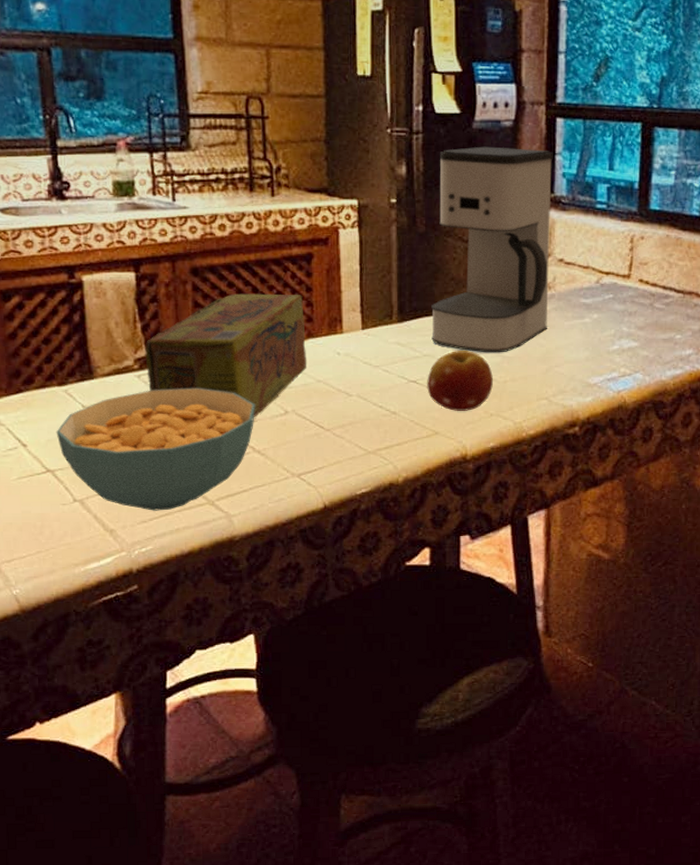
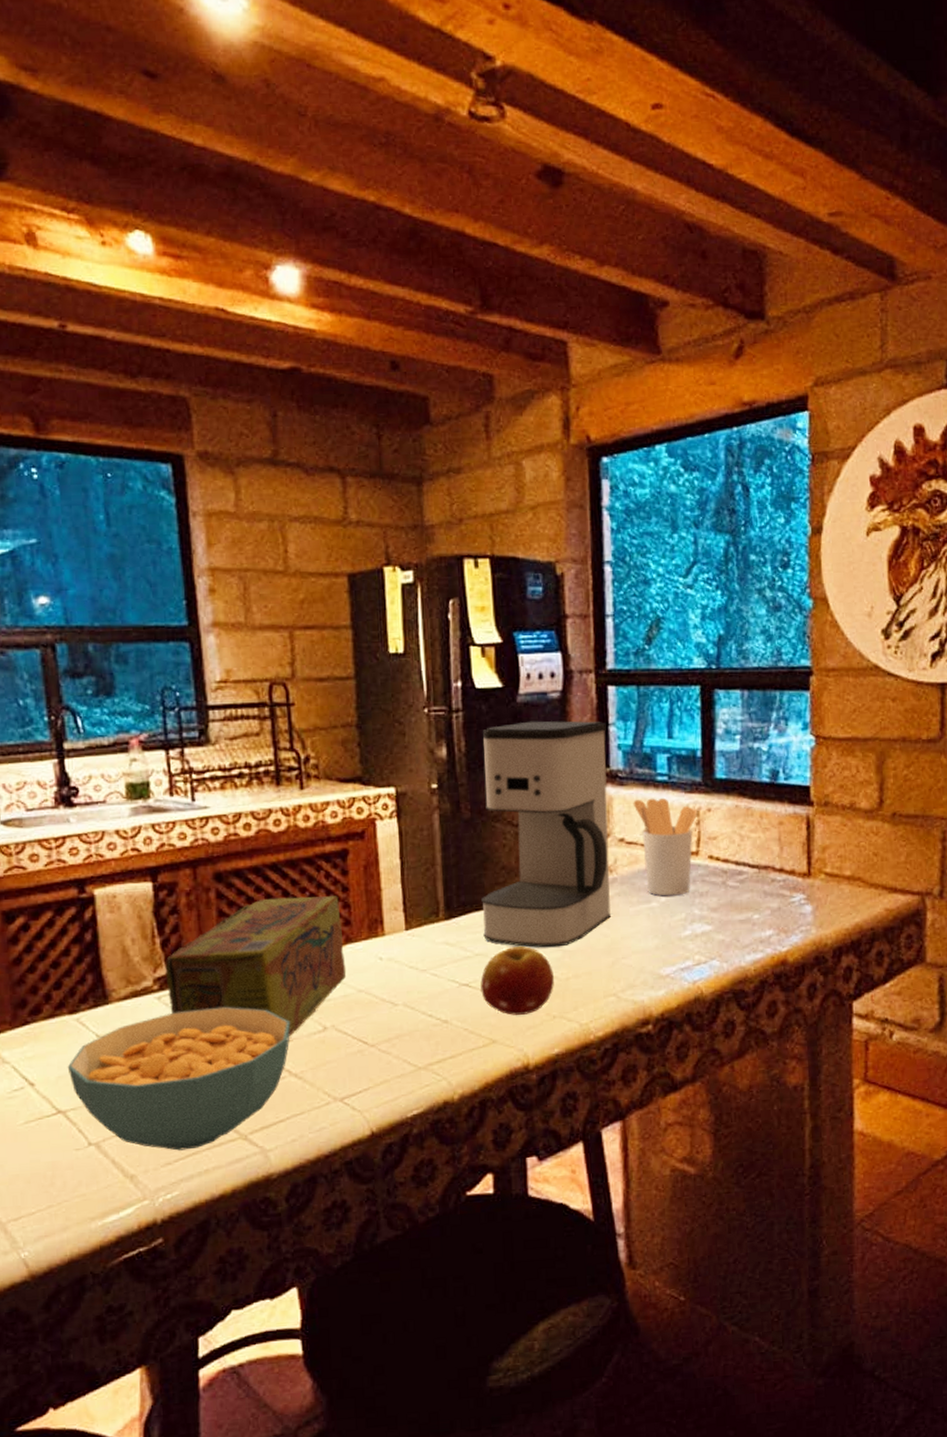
utensil holder: none [573,224,632,314] -> present [633,797,698,896]

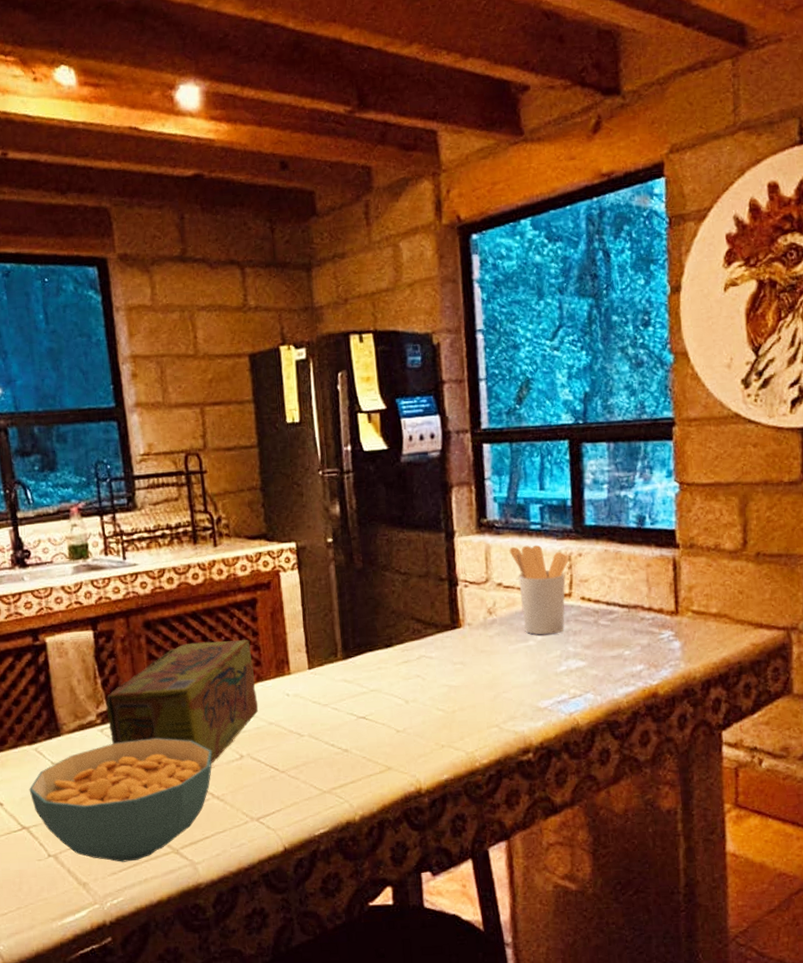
fruit: present [480,946,554,1015] -> none [376,683,442,745]
coffee maker: present [481,721,611,948] -> none [371,476,492,684]

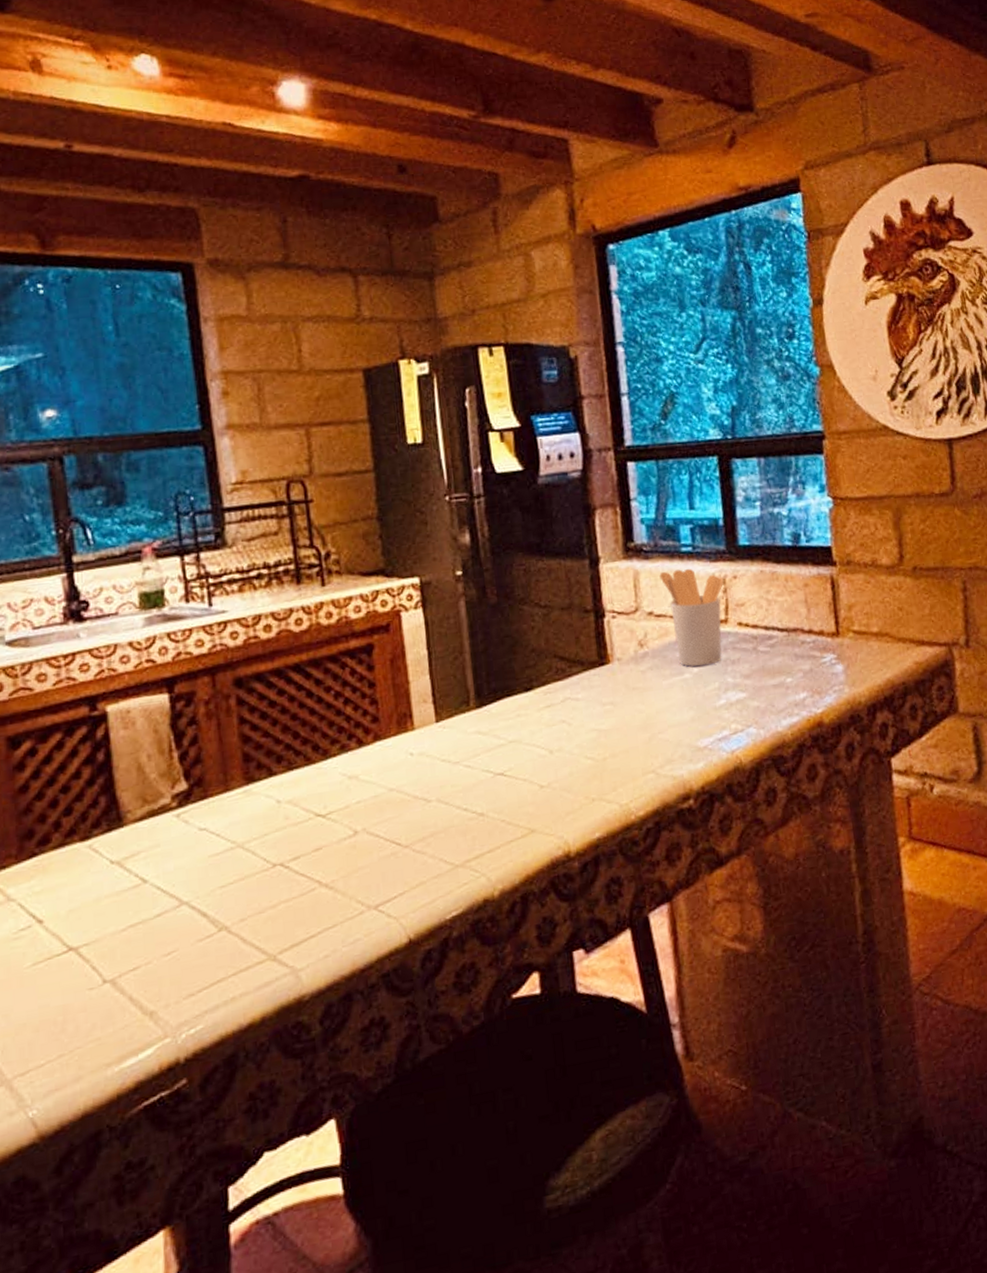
cereal bowl: present [29,737,212,862] -> none [79,818,319,980]
cereal box: present [105,640,259,764] -> none [183,692,377,844]

